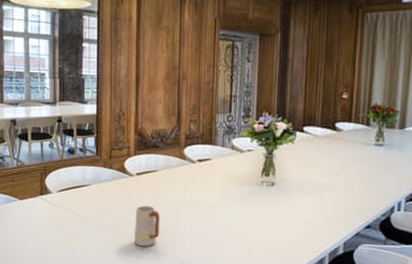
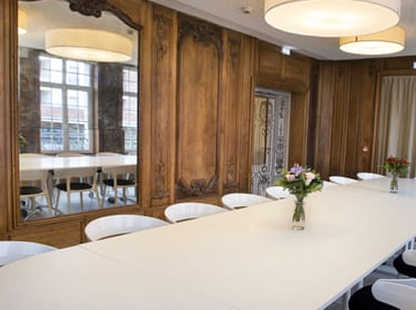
mug: present [134,205,160,247] -> none [174,251,199,290]

